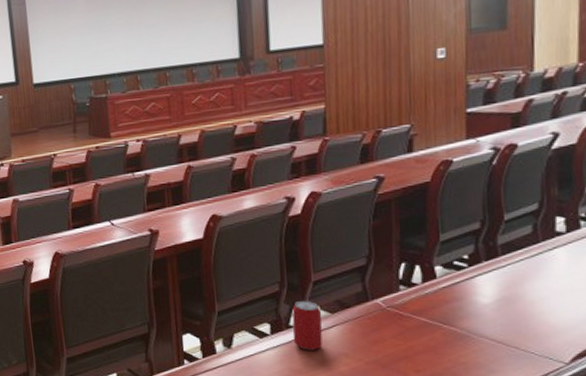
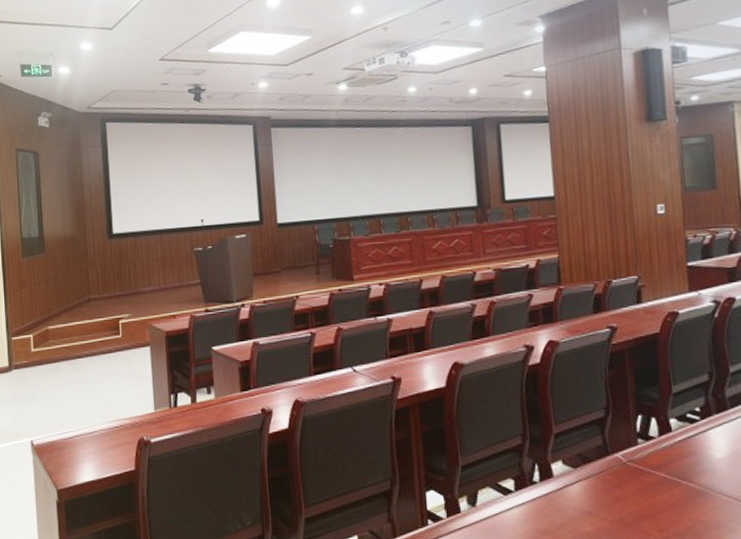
beverage can: present [292,300,323,350] -> none [535,453,567,508]

